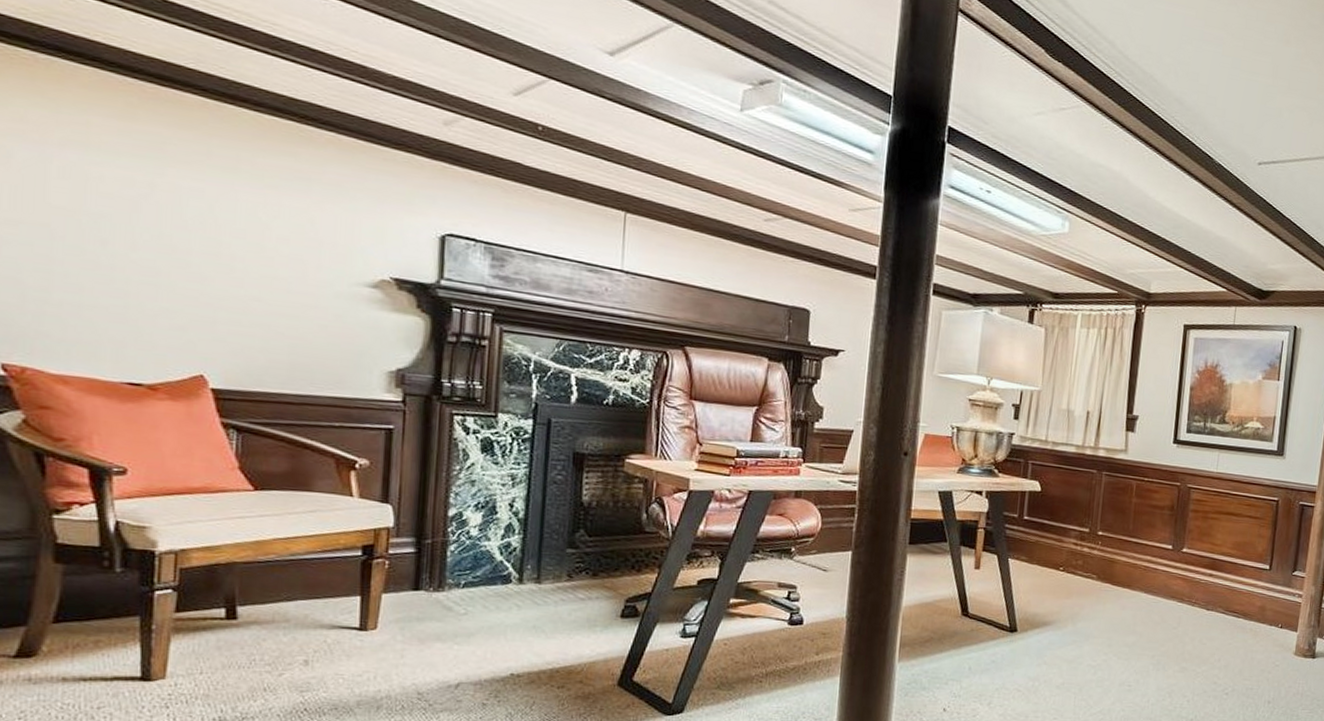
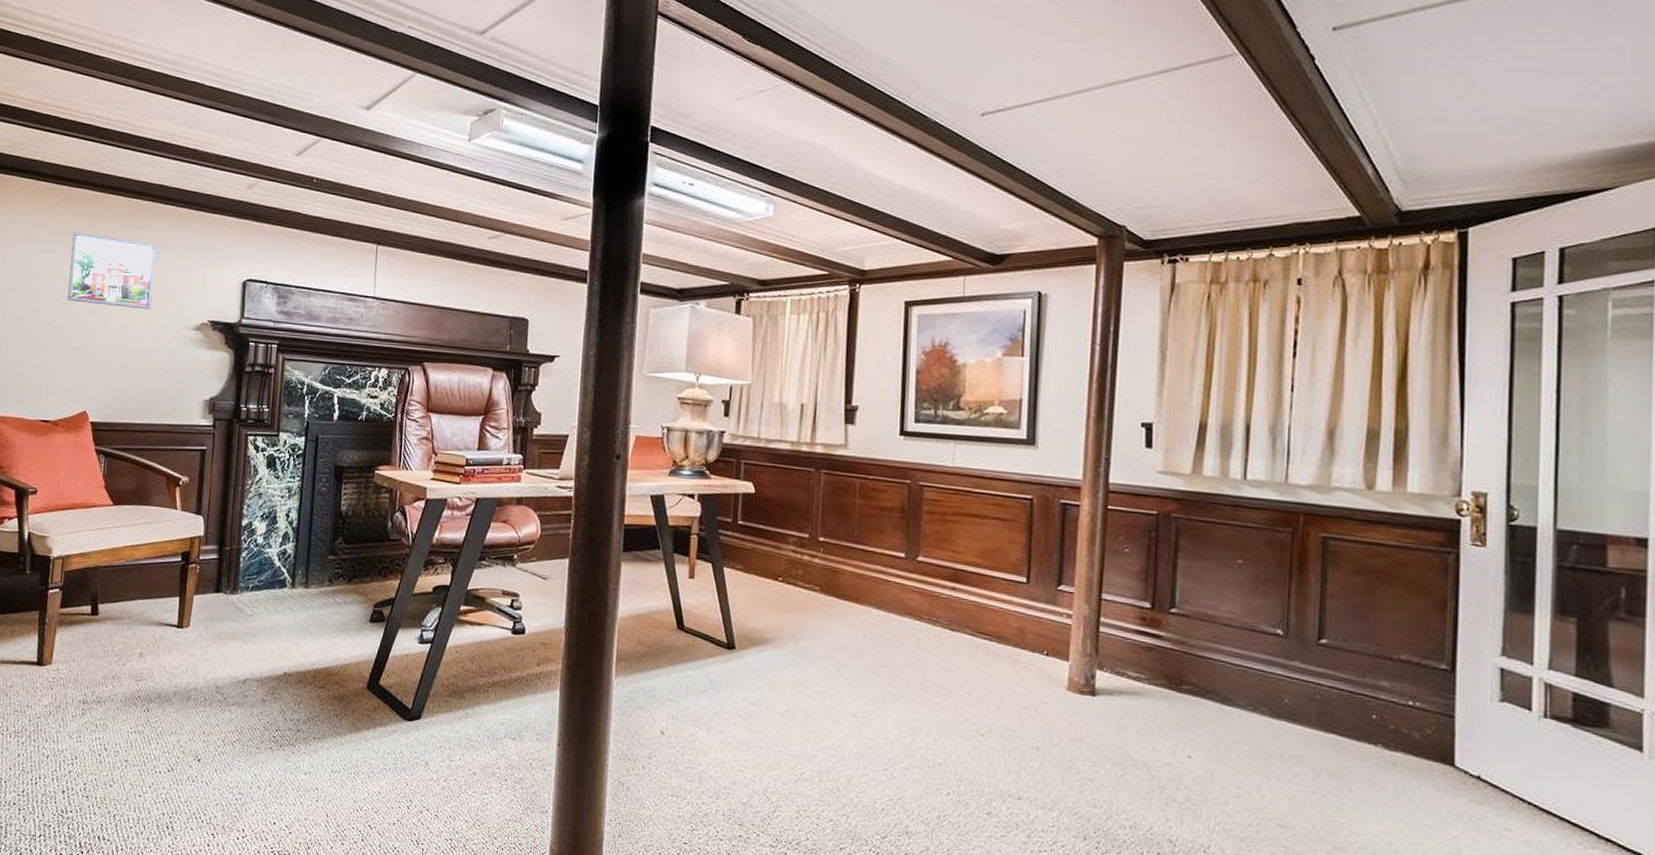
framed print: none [162,145,308,257] -> present [67,232,157,310]

